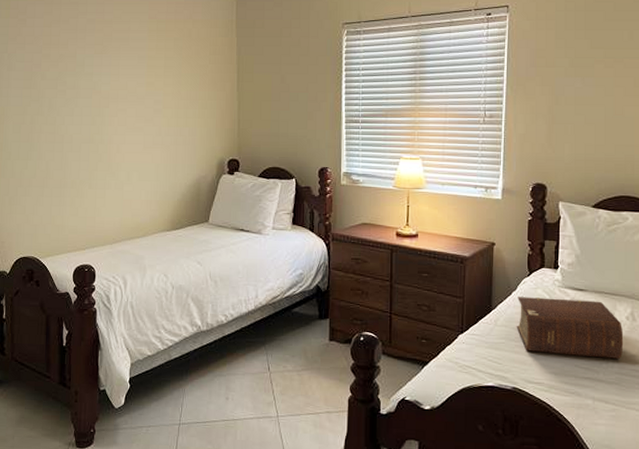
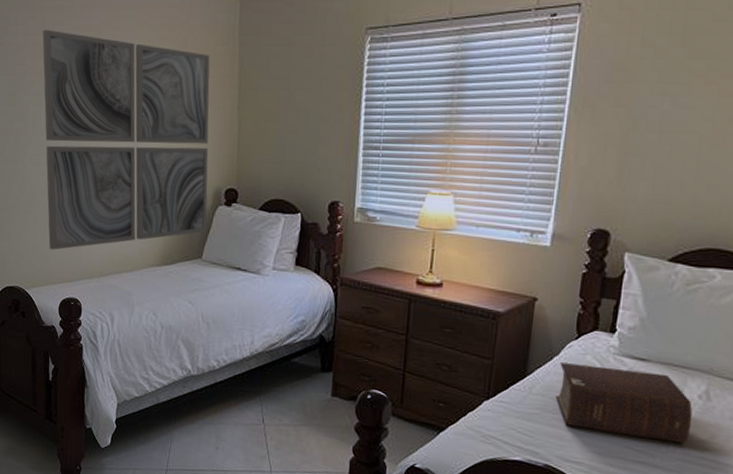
wall art: none [58,22,213,221] -> present [42,29,210,250]

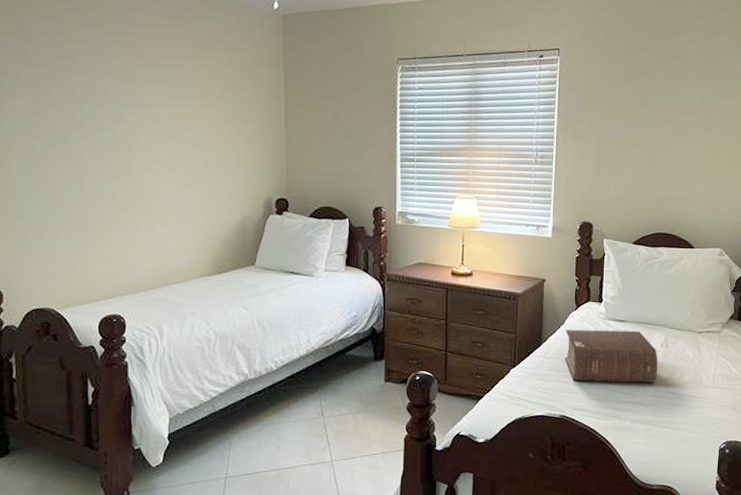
wall art: present [42,29,210,250] -> none [73,43,259,267]

